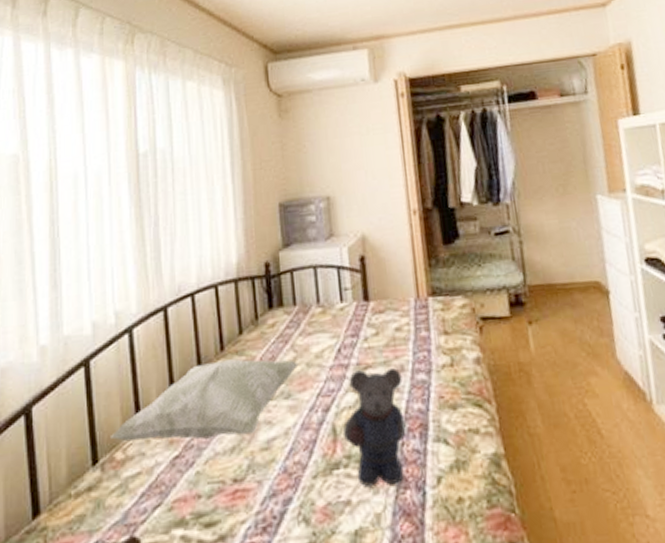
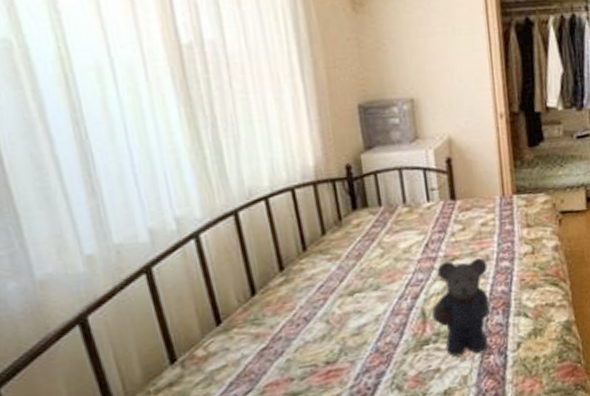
decorative pillow: present [111,359,299,441] -> none [188,255,387,340]

